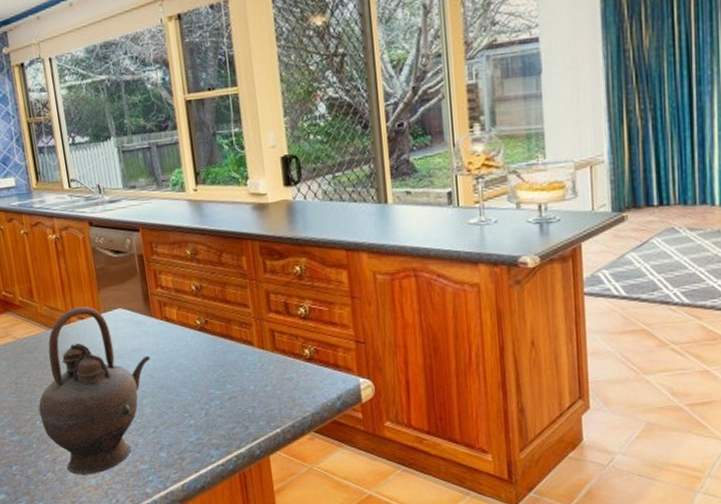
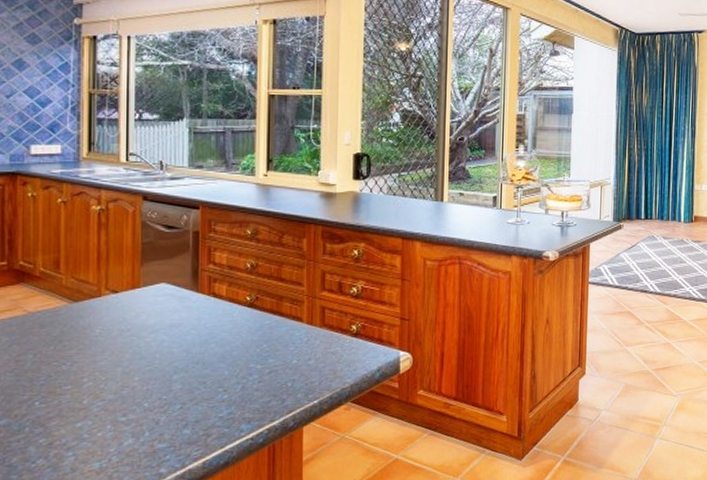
teapot: present [38,307,150,475] -> none [41,280,189,460]

